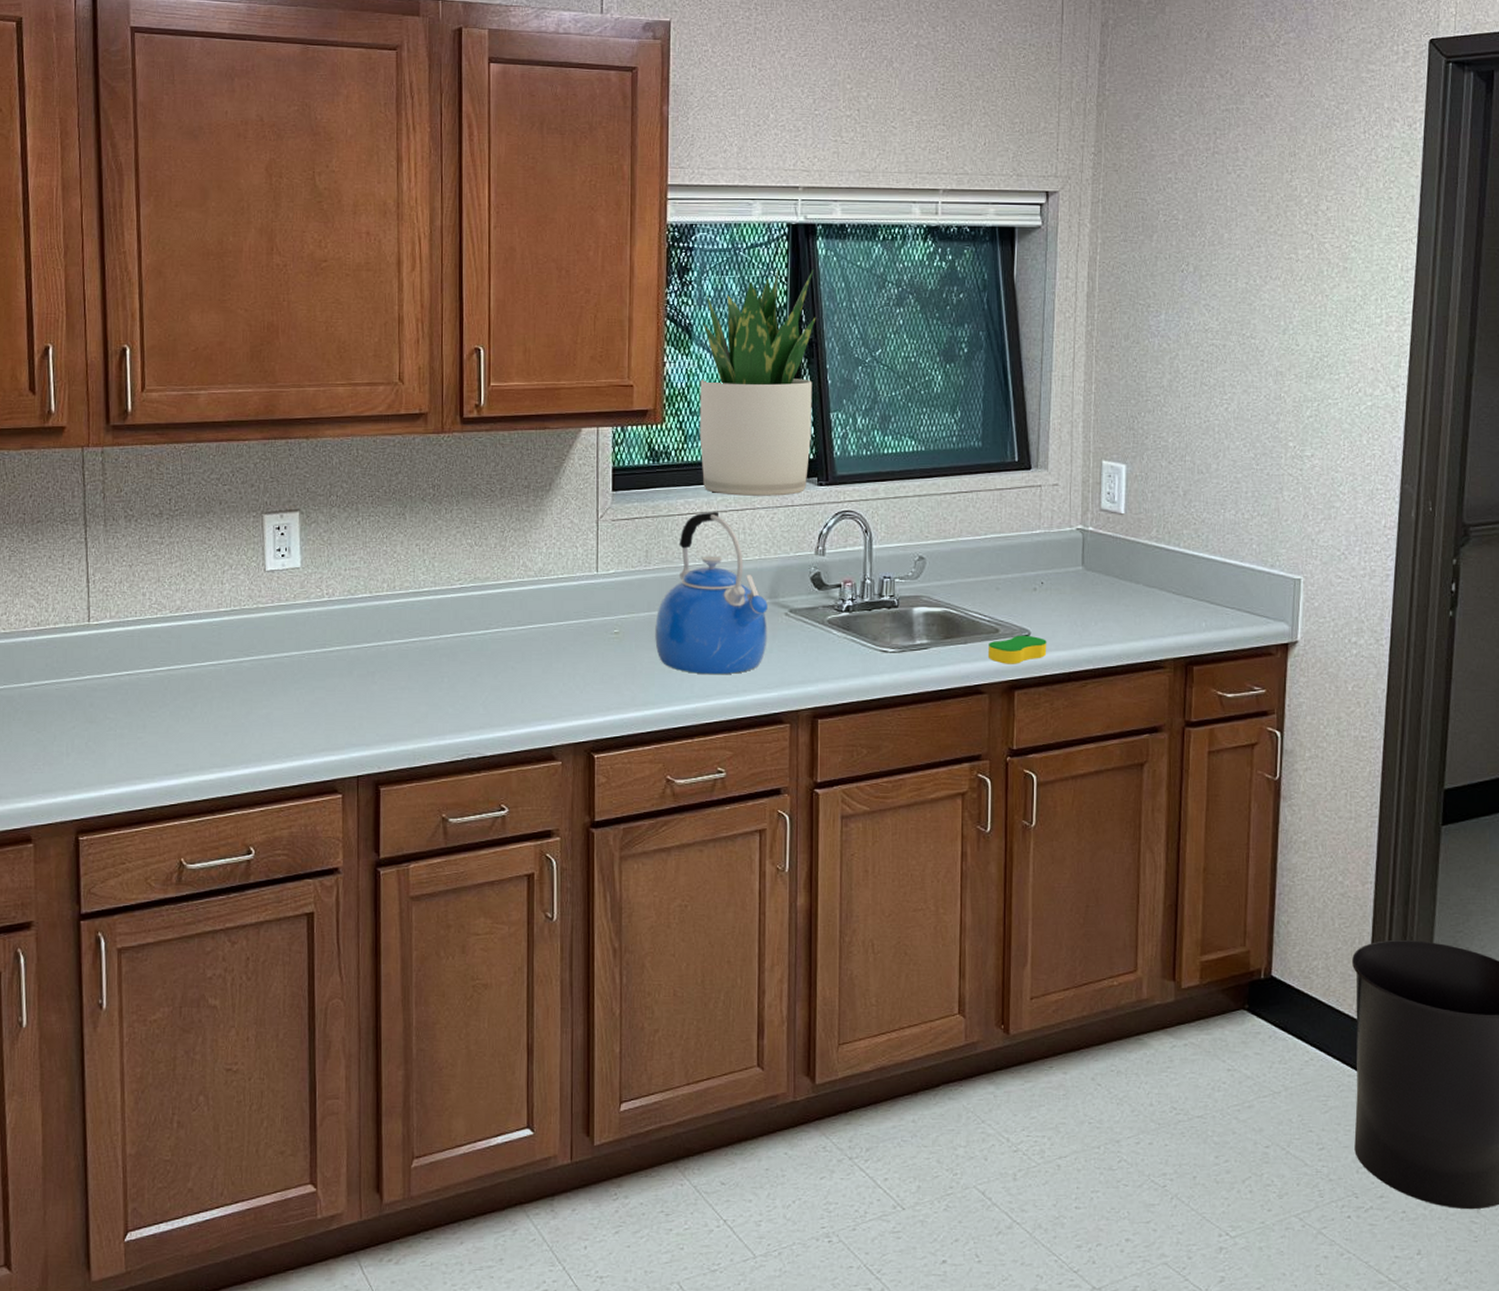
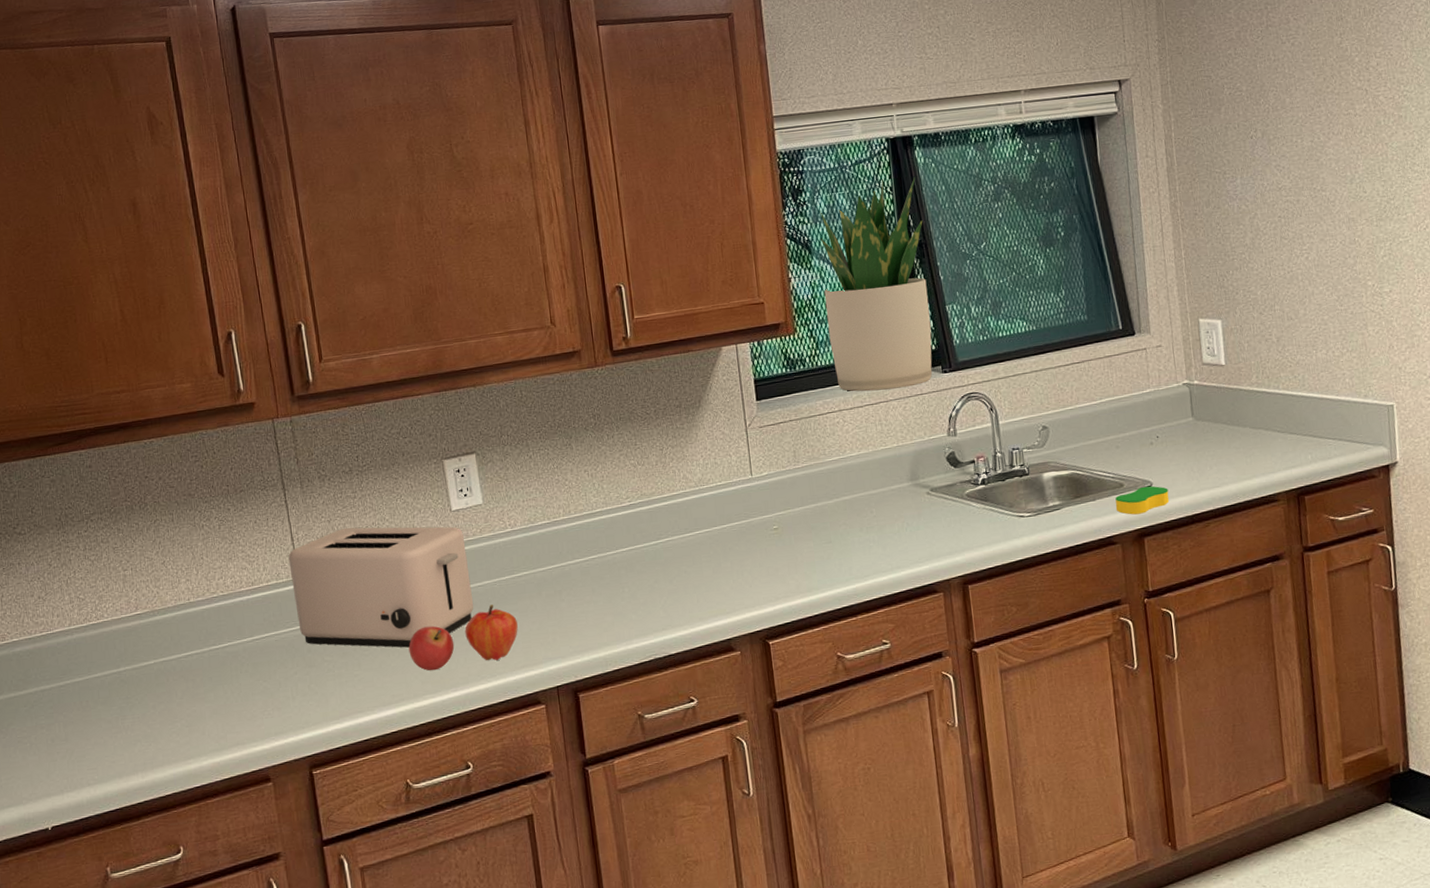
toaster: none [81,576,278,714] -> present [288,526,474,648]
fruit: none [200,693,251,743] -> present [408,626,455,671]
fruit: none [264,678,323,740] -> present [465,605,518,661]
kettle: present [655,512,768,675] -> none [810,408,914,557]

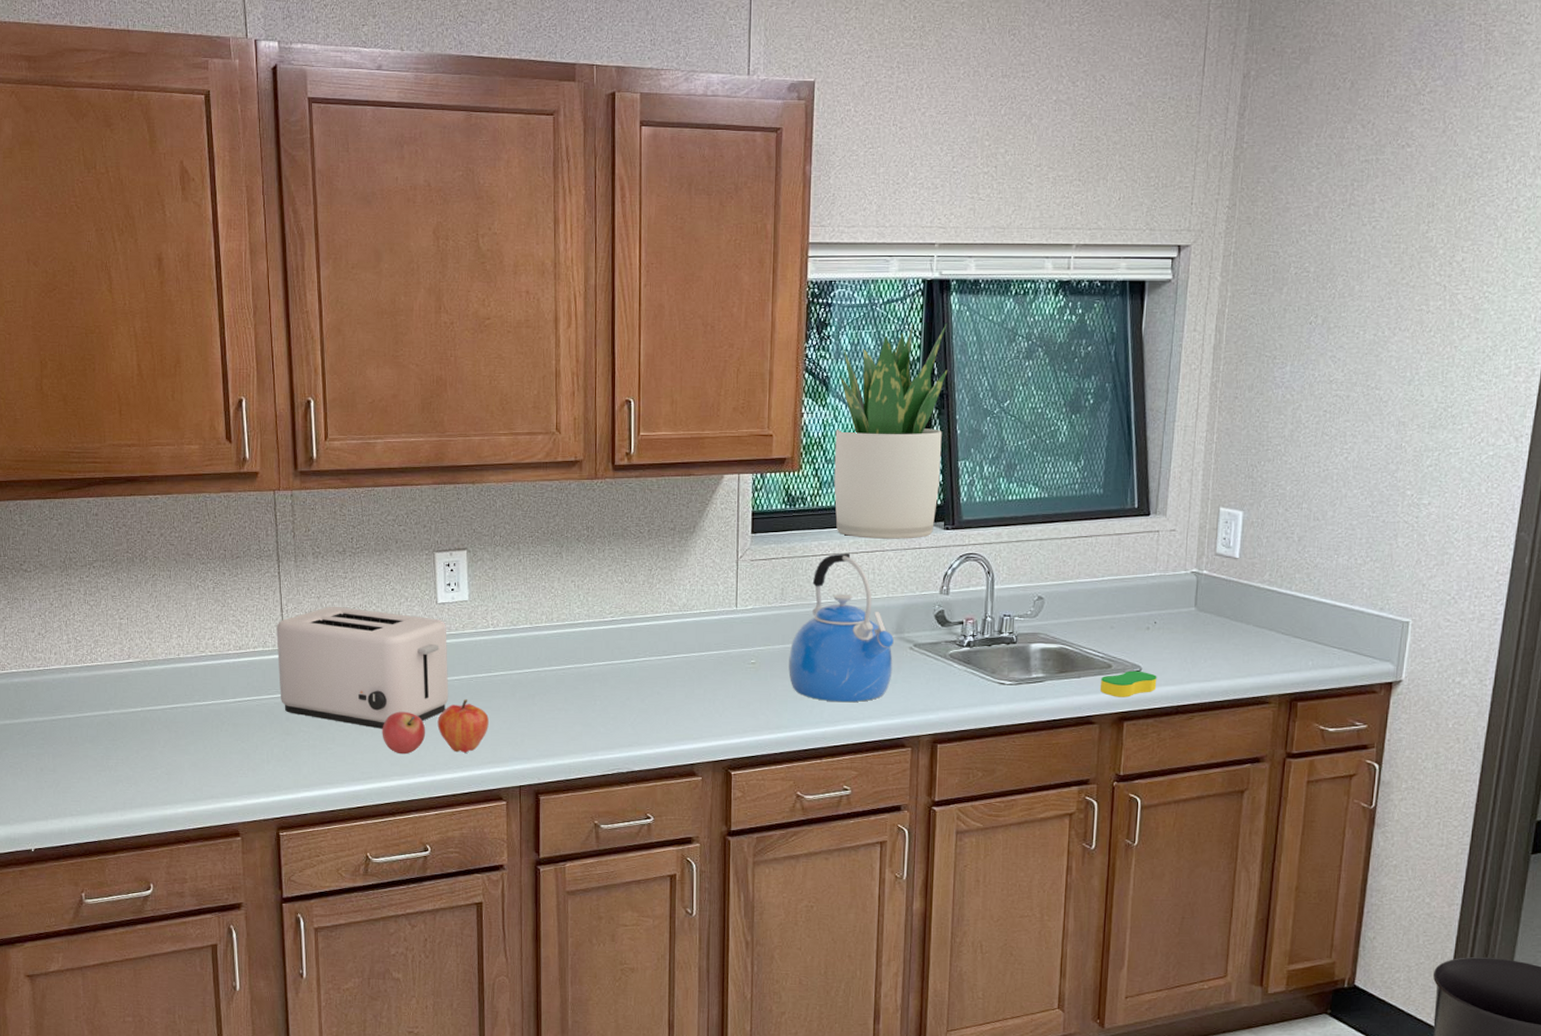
kettle: none [810,408,914,557] -> present [788,553,894,703]

